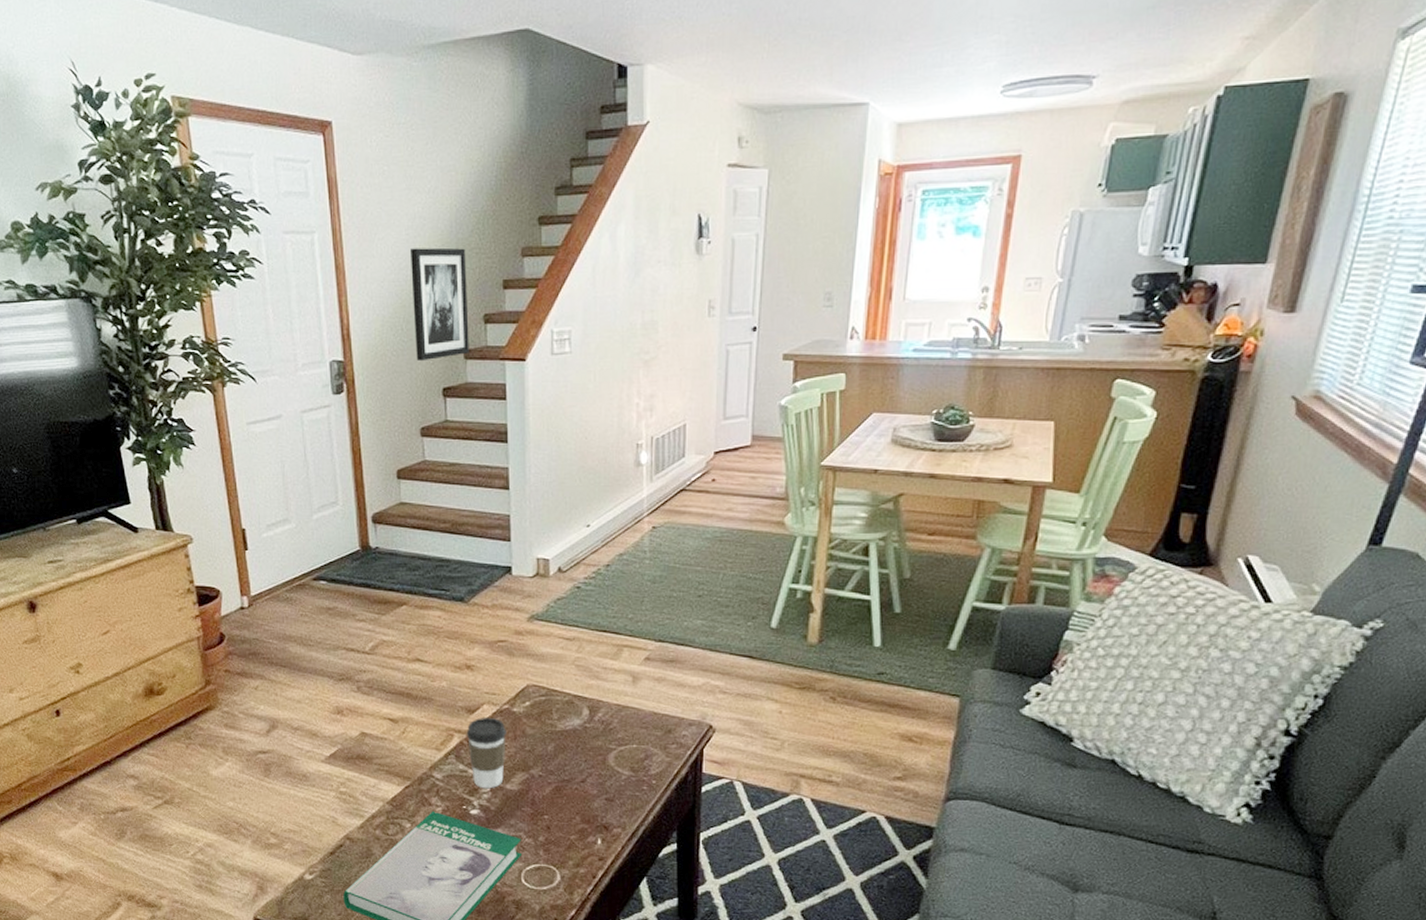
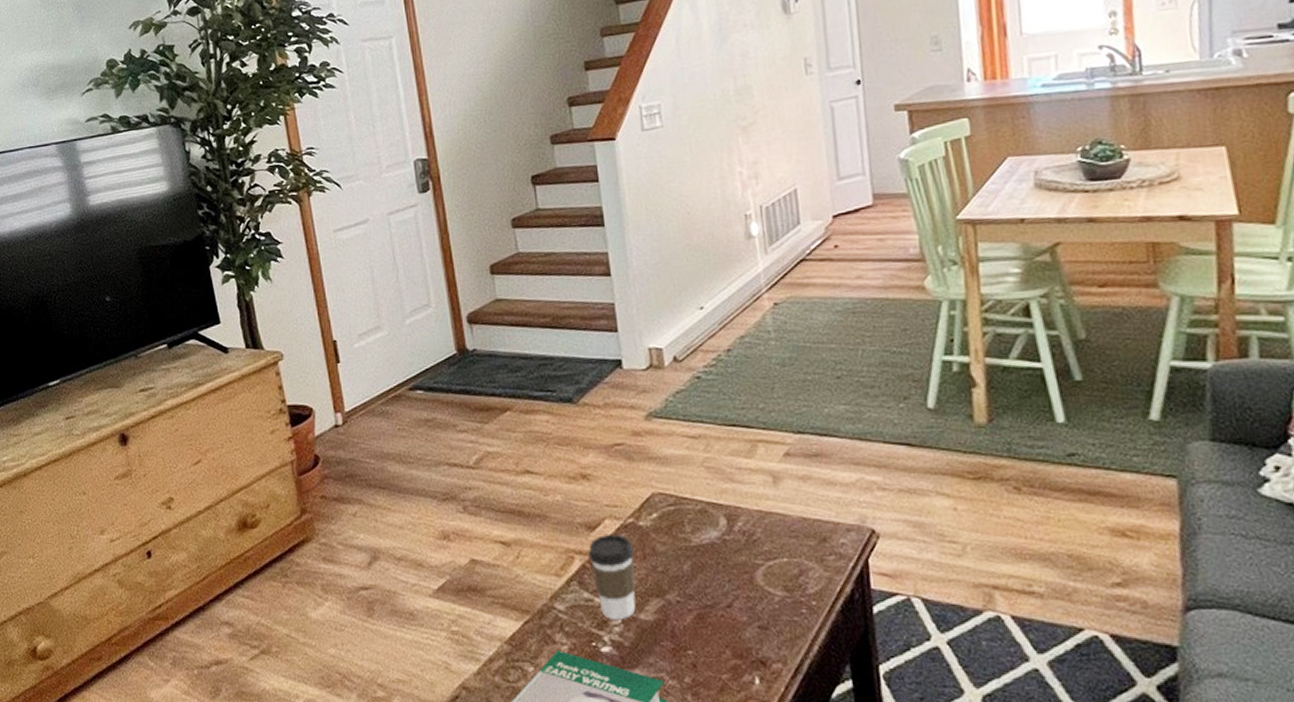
wall art: present [411,247,469,362] -> none [488,35,556,152]

